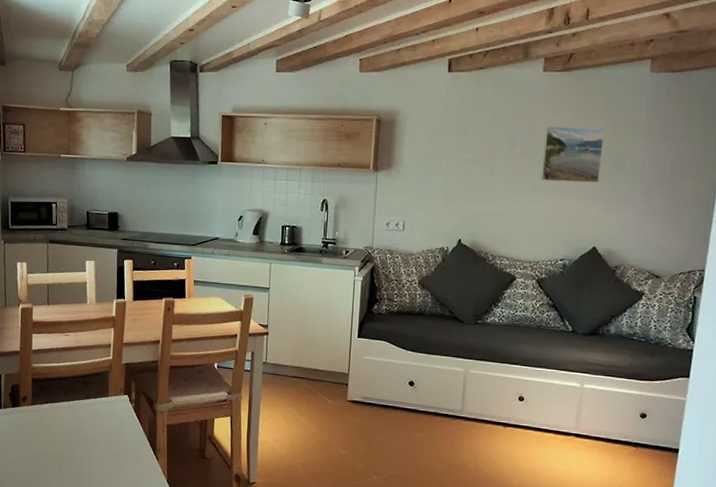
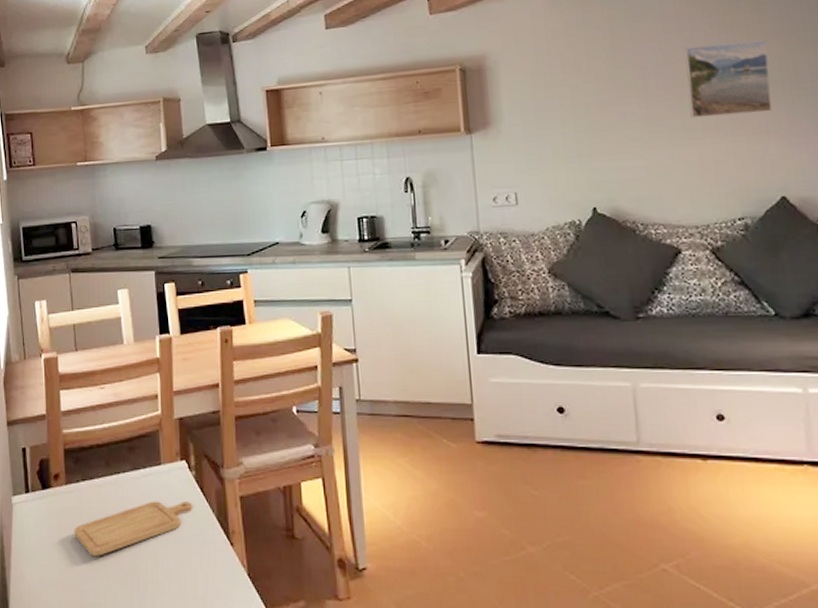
chopping board: none [35,422,130,460] -> present [74,501,193,556]

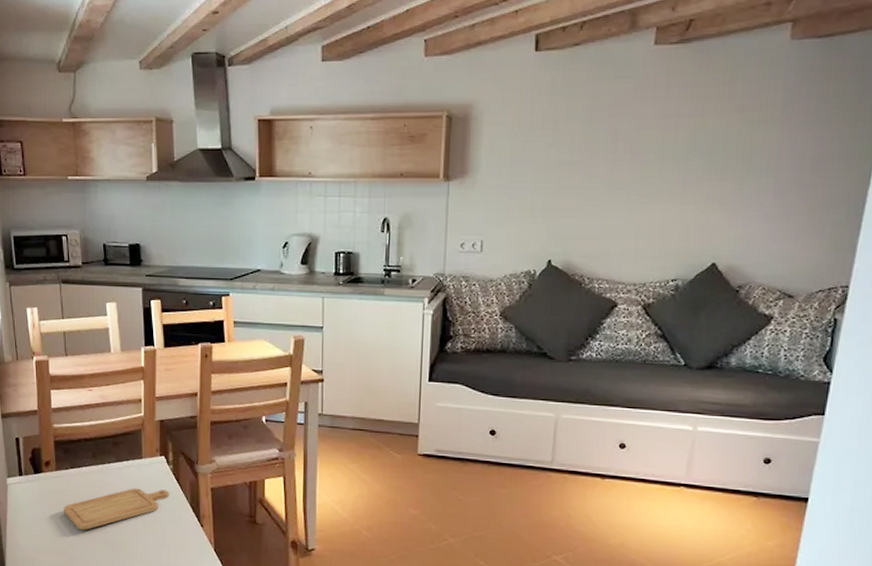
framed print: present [684,40,773,118] -> none [649,114,731,184]

